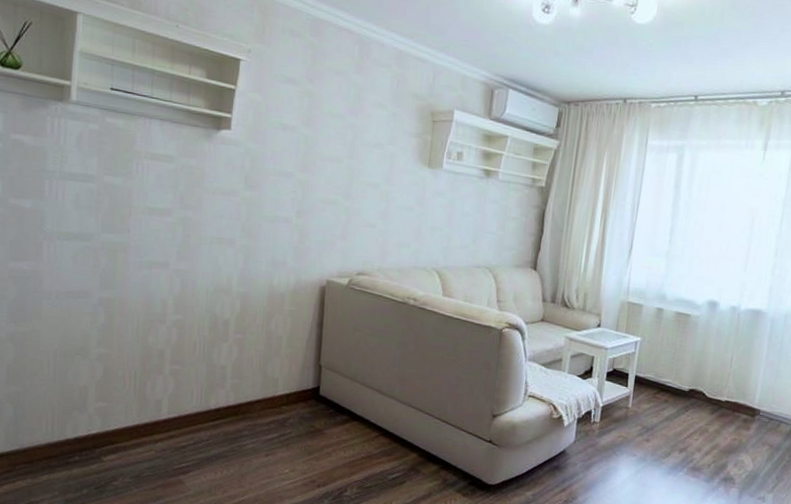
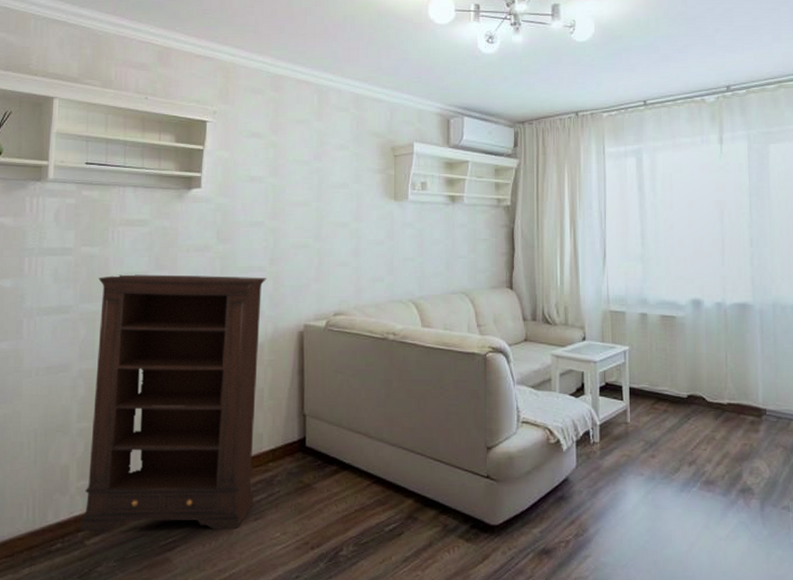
bookshelf: none [98,208,293,462] -> present [81,274,267,533]

